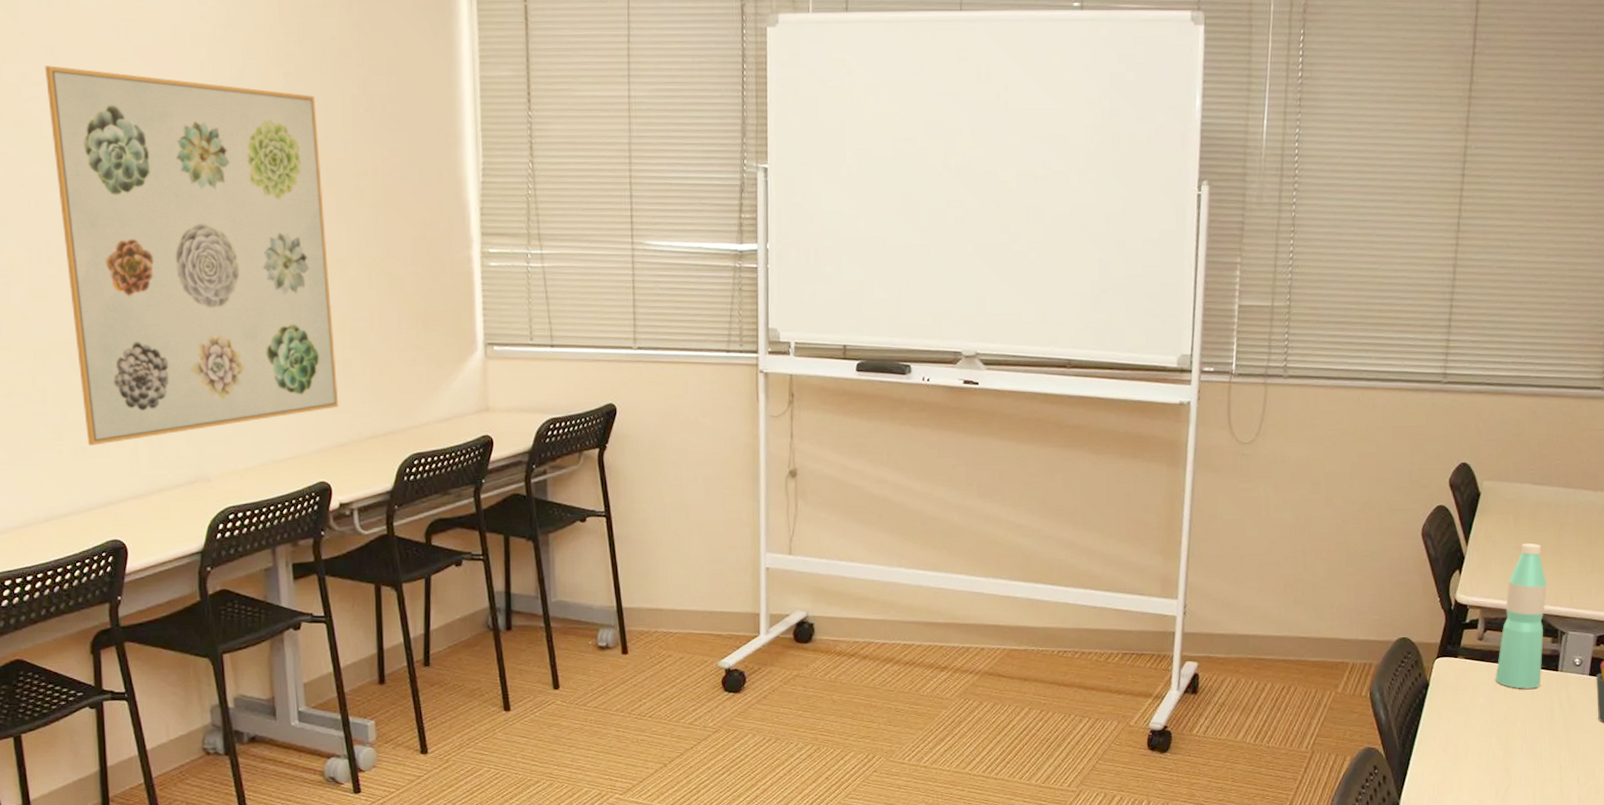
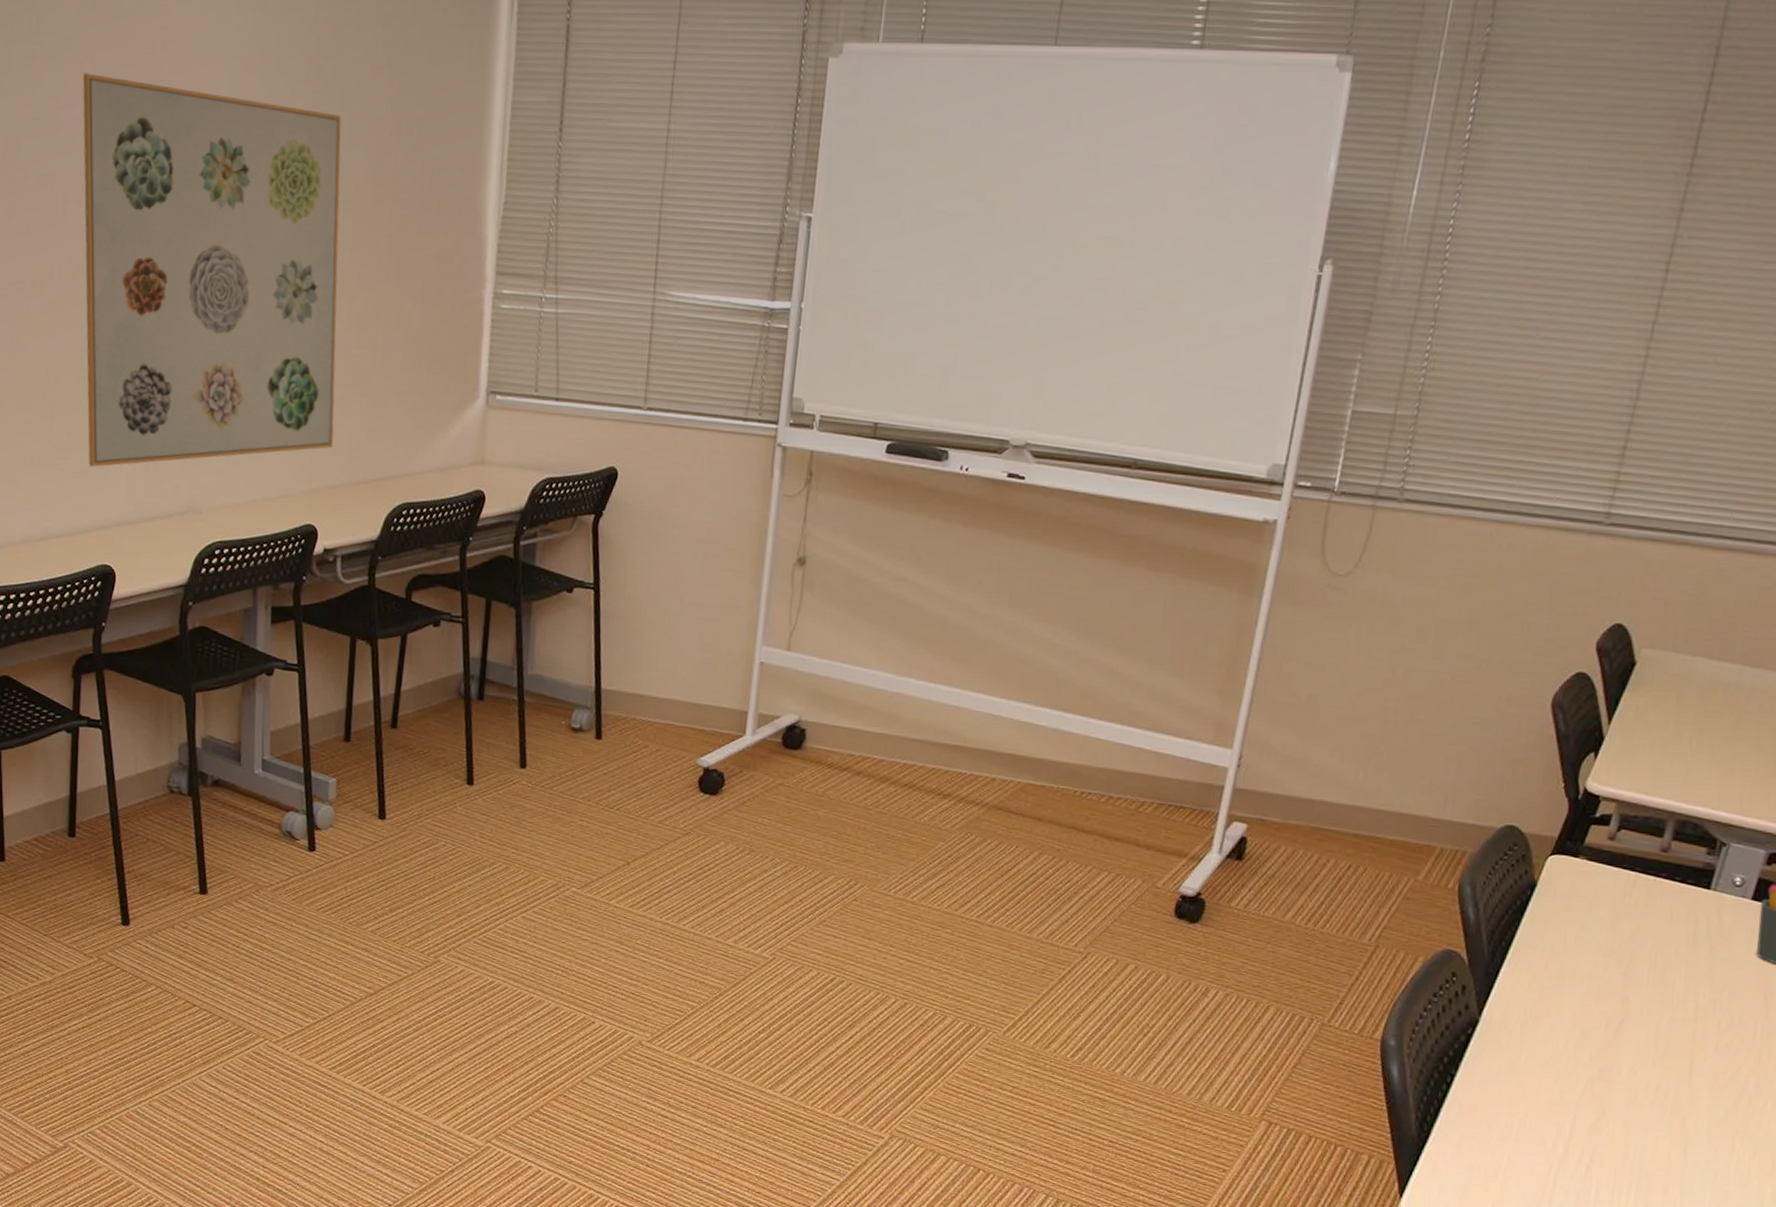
water bottle: present [1496,542,1547,689] -> none [1625,729,1711,907]

